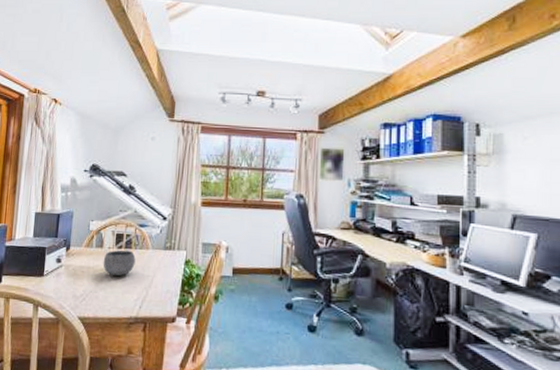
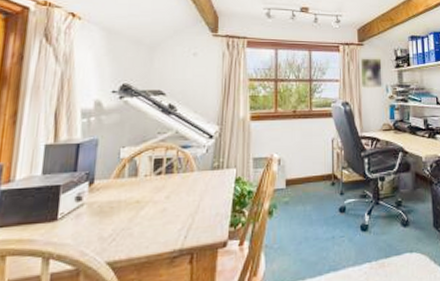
bowl: present [103,250,136,277] -> none [138,175,178,207]

